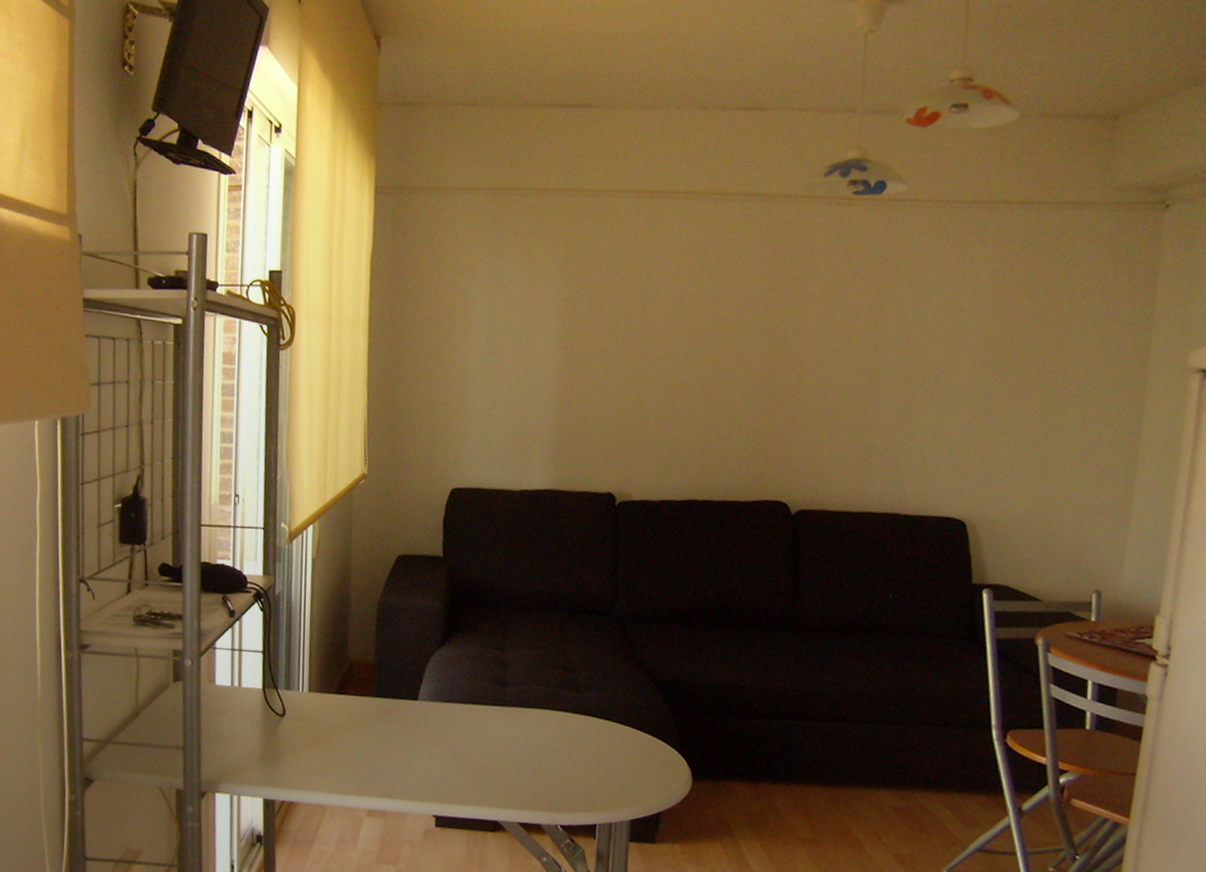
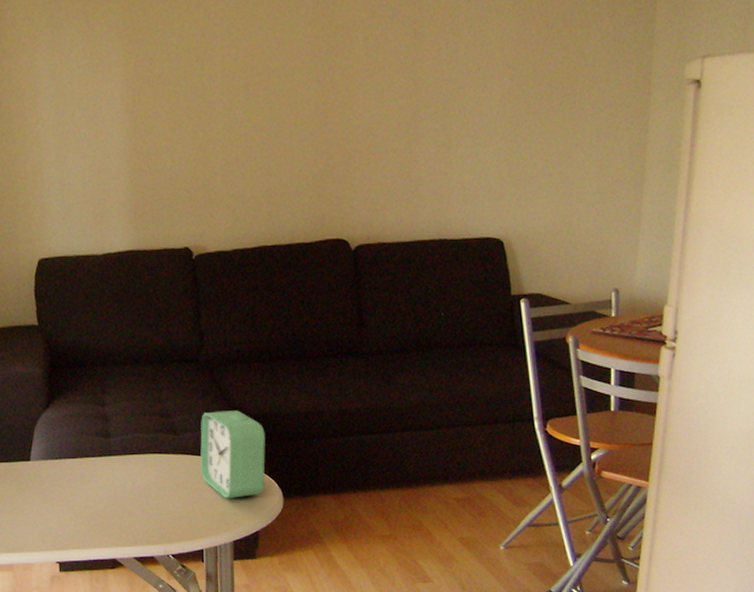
alarm clock: none [602,672,678,772] -> present [200,410,265,499]

